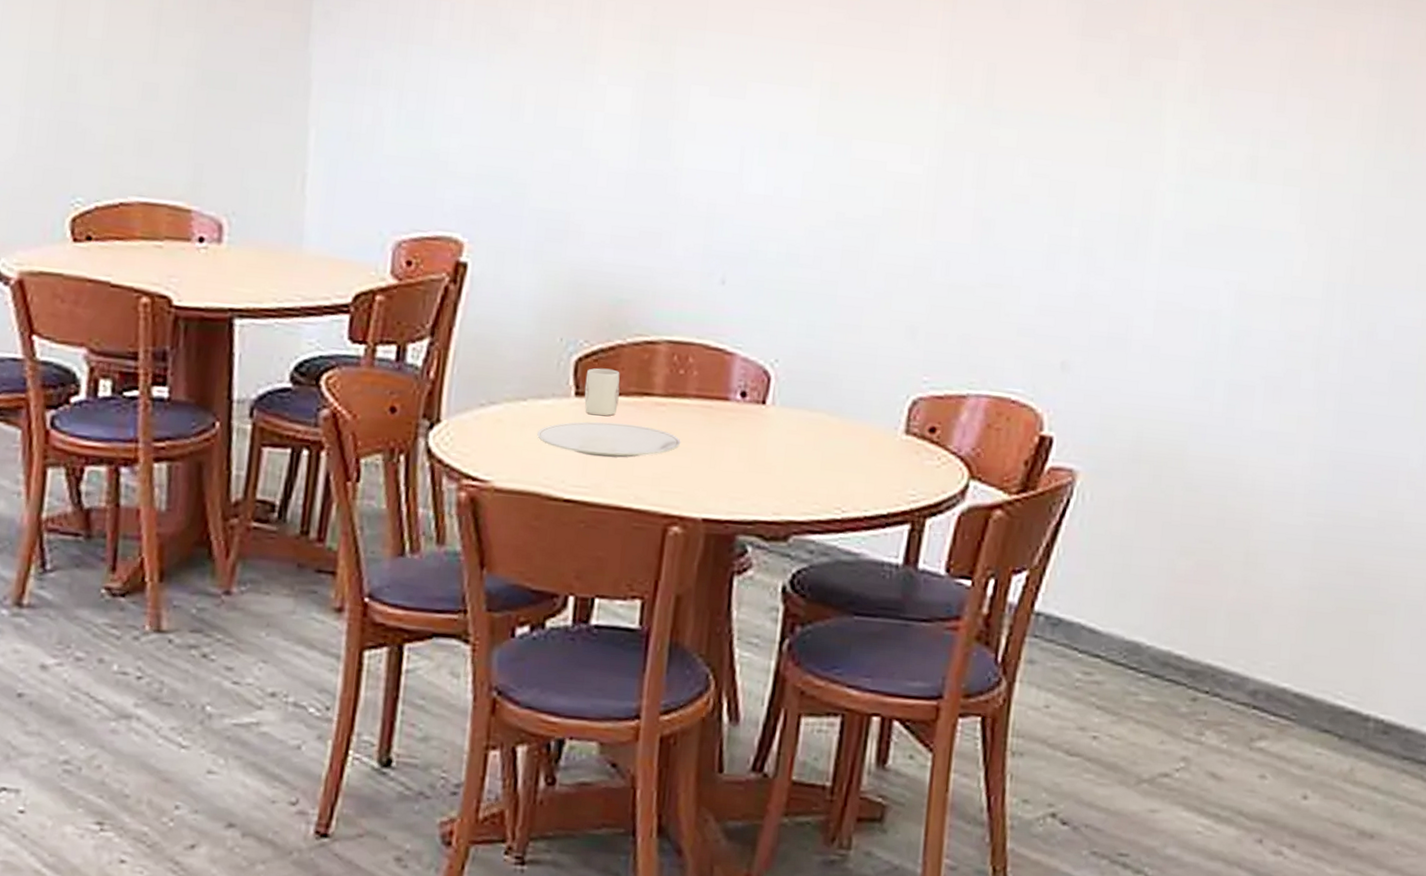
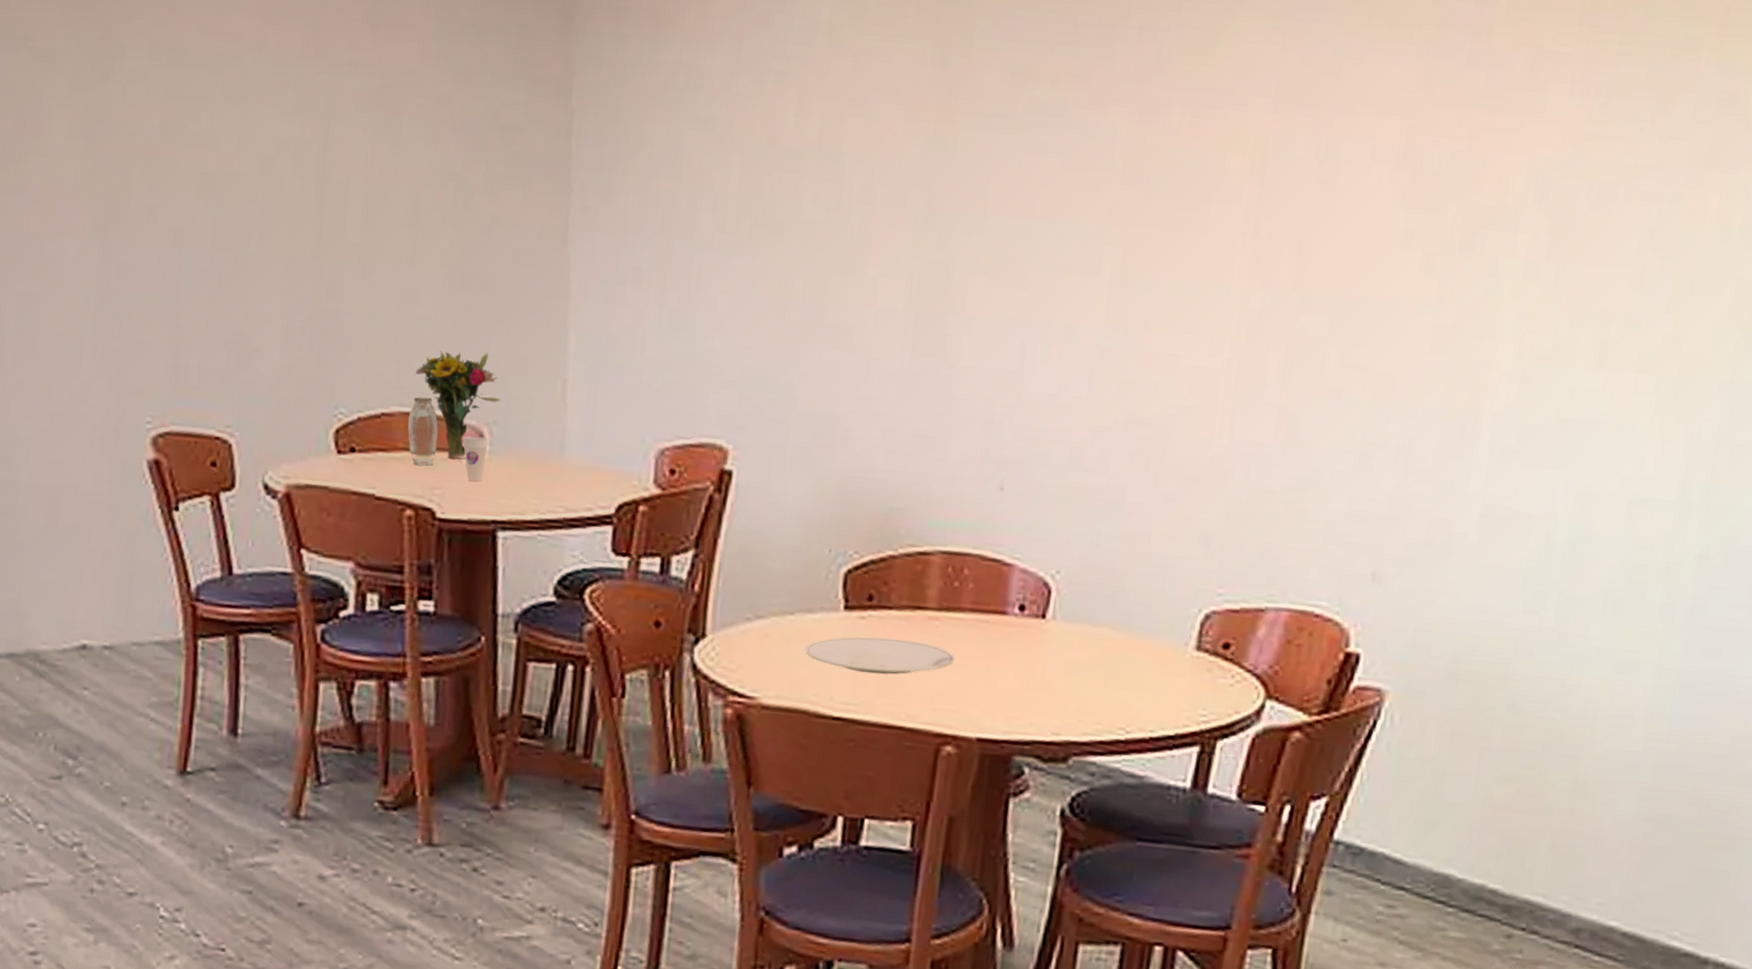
vase: none [145,187,177,255] -> present [407,397,439,466]
bouquet: none [155,143,240,249] -> present [416,350,500,460]
cup: none [201,226,226,271] -> present [463,436,487,482]
mug: present [584,368,620,416] -> none [854,580,892,631]

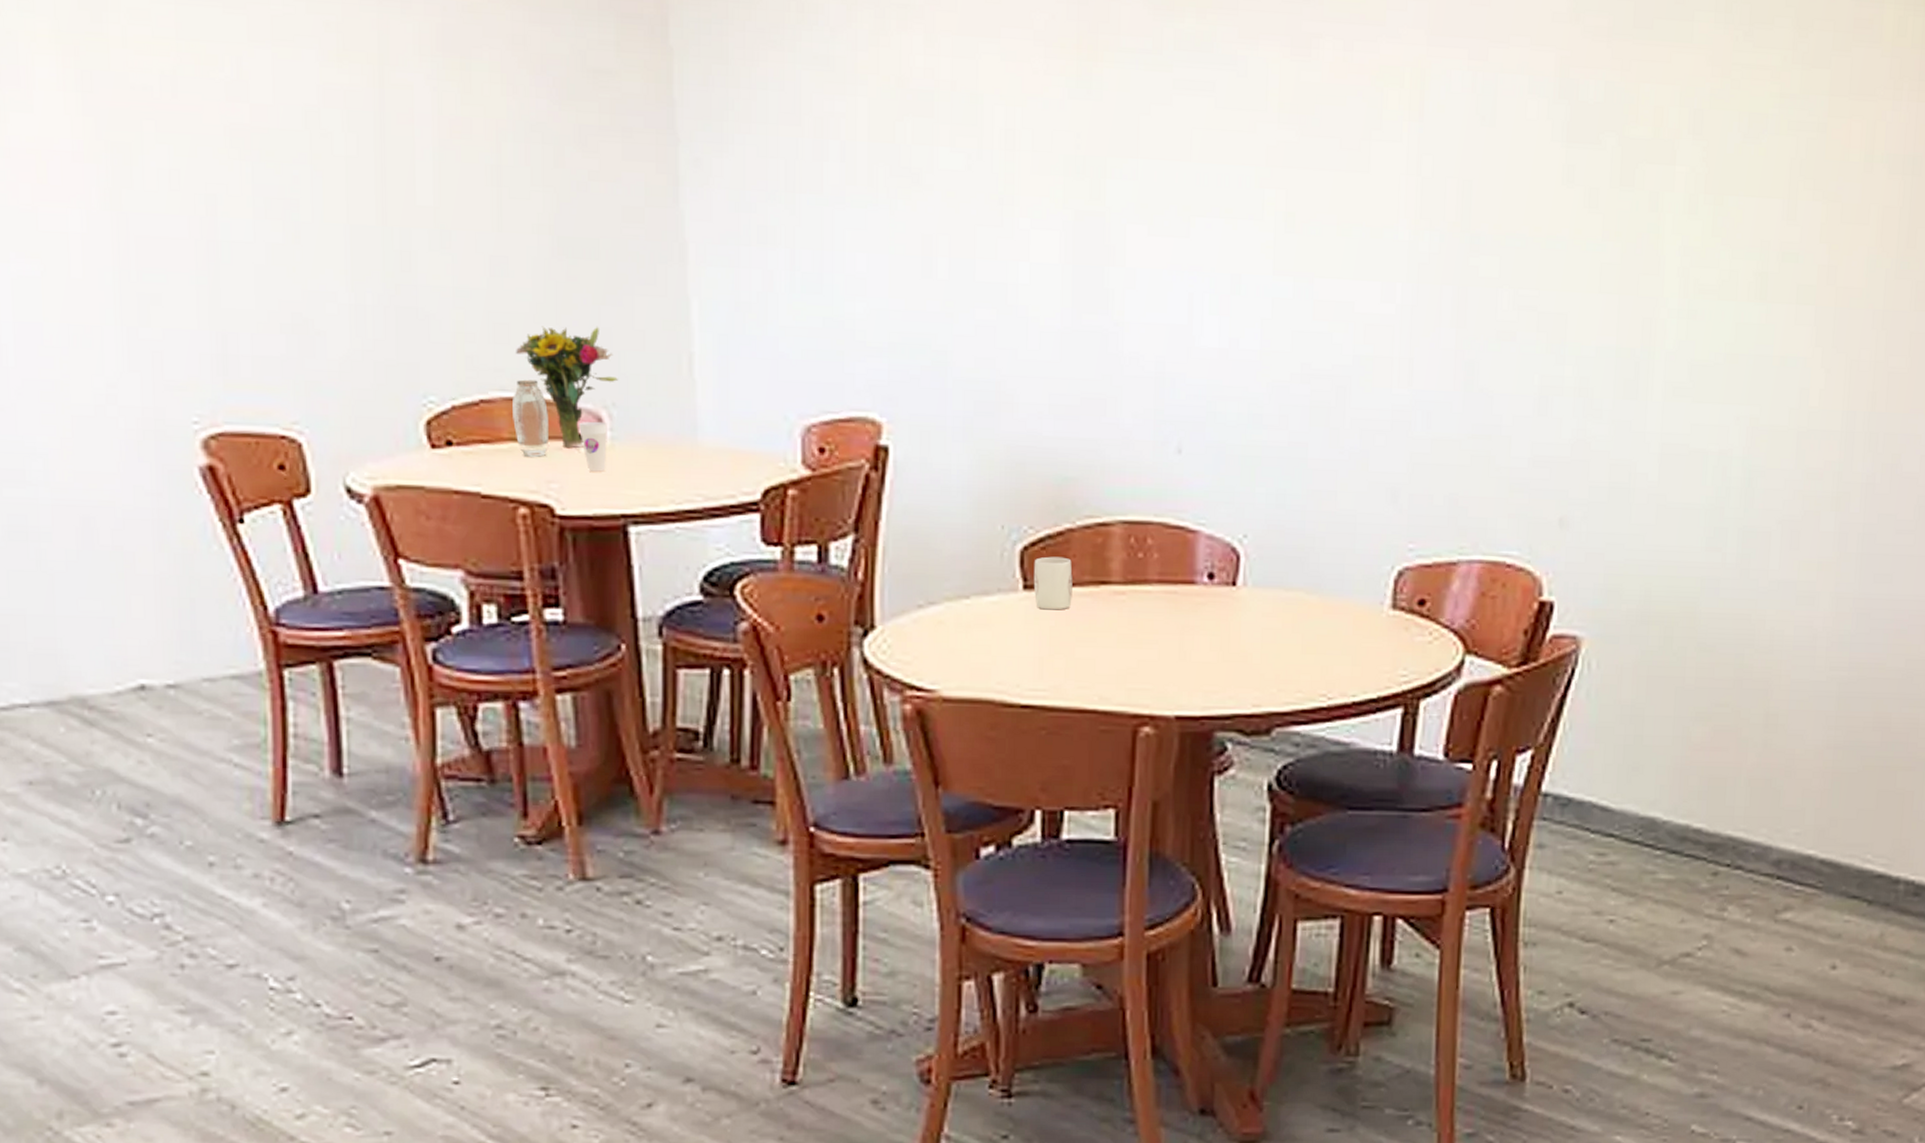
plate: present [805,636,955,674] -> none [985,617,1146,656]
mug: none [854,580,892,631] -> present [1033,556,1073,610]

